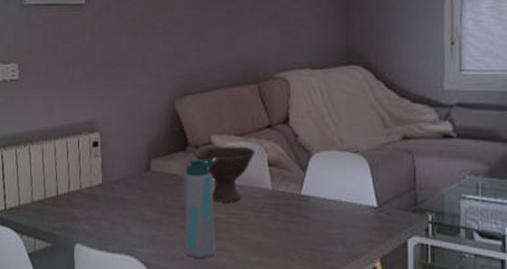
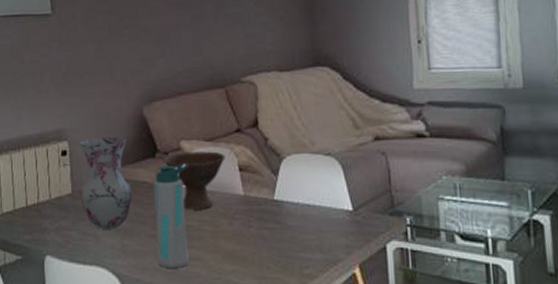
vase: none [111,129,162,219] -> present [79,137,132,229]

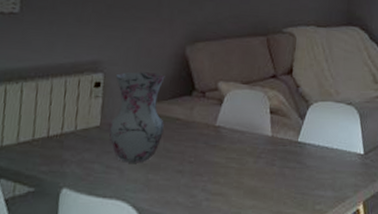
water bottle: present [152,164,189,269] -> none [179,103,223,204]
bowl: present [164,151,225,210] -> none [200,92,259,148]

